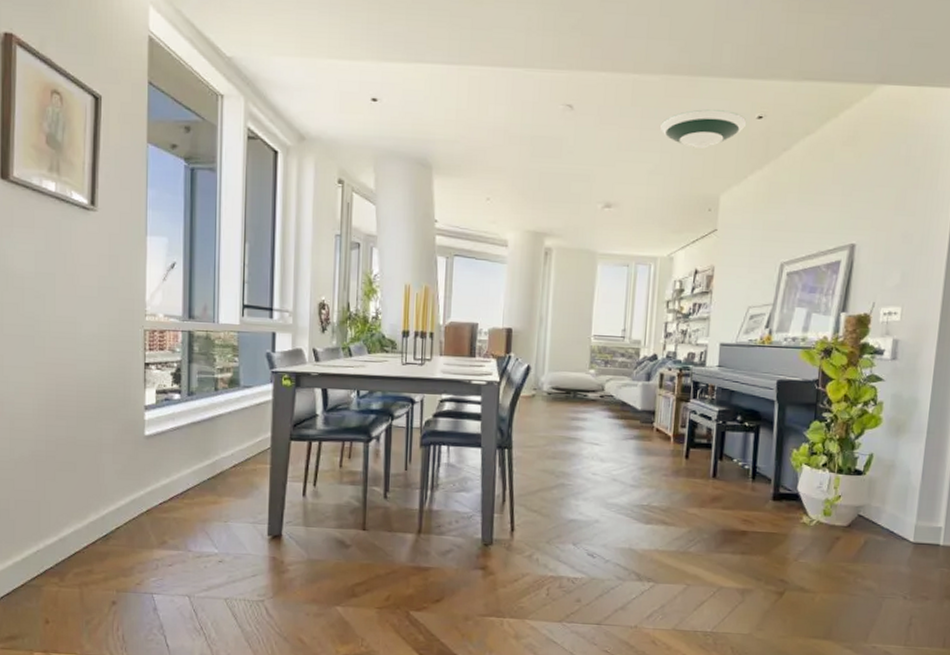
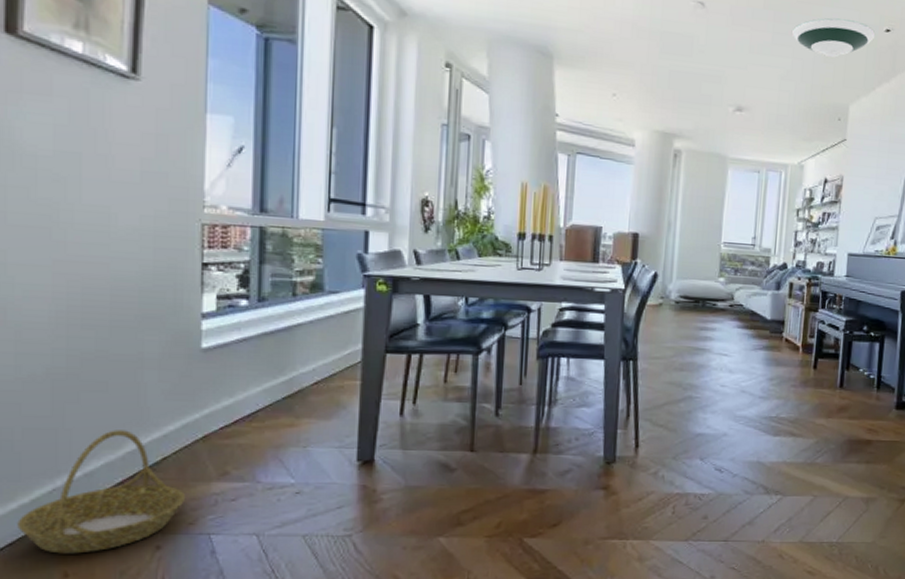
basket: none [13,503,134,605] -> present [17,430,186,554]

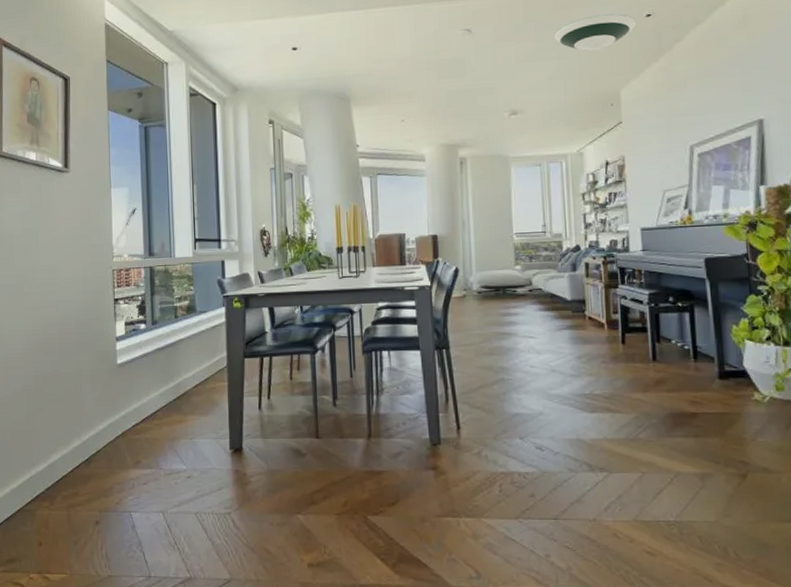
basket: present [17,430,186,554] -> none [10,430,113,527]

